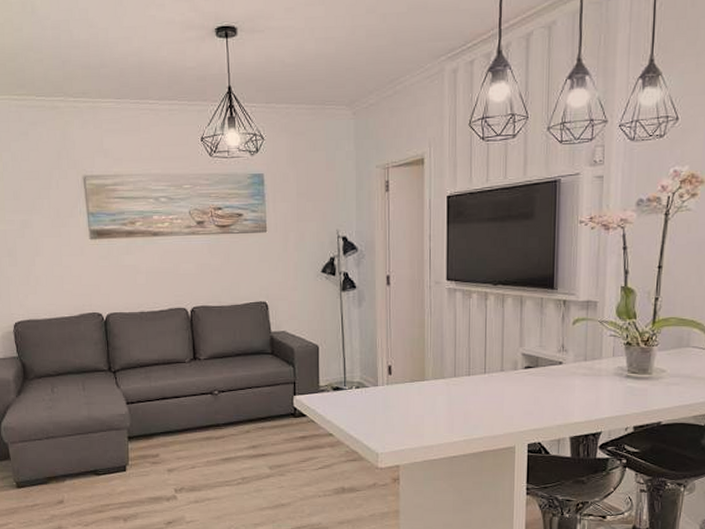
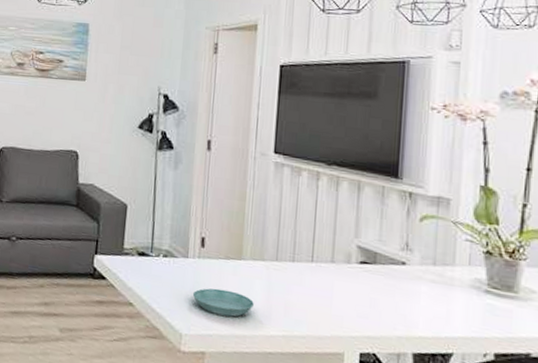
saucer: none [385,409,438,431] -> present [193,288,254,317]

